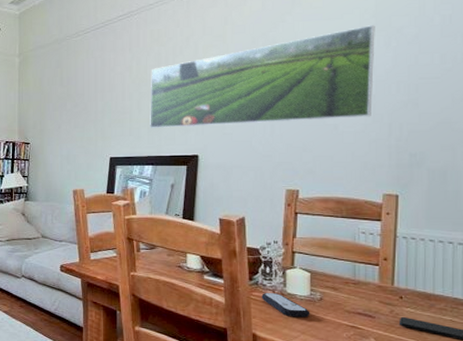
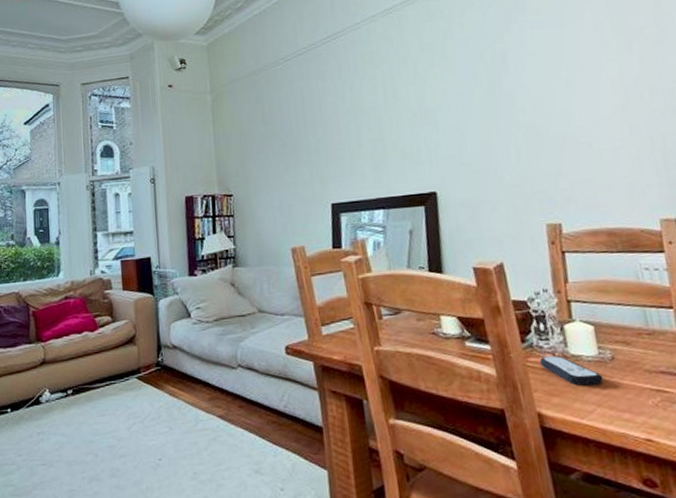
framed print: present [150,25,375,128] -> none [367,27,628,165]

